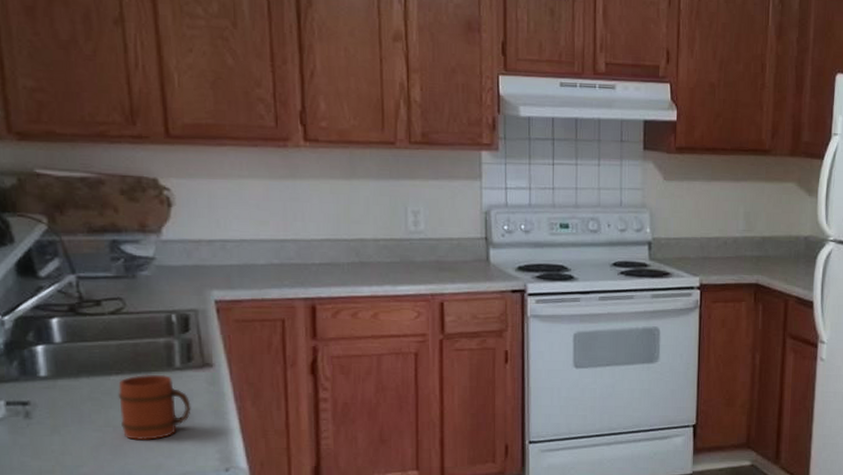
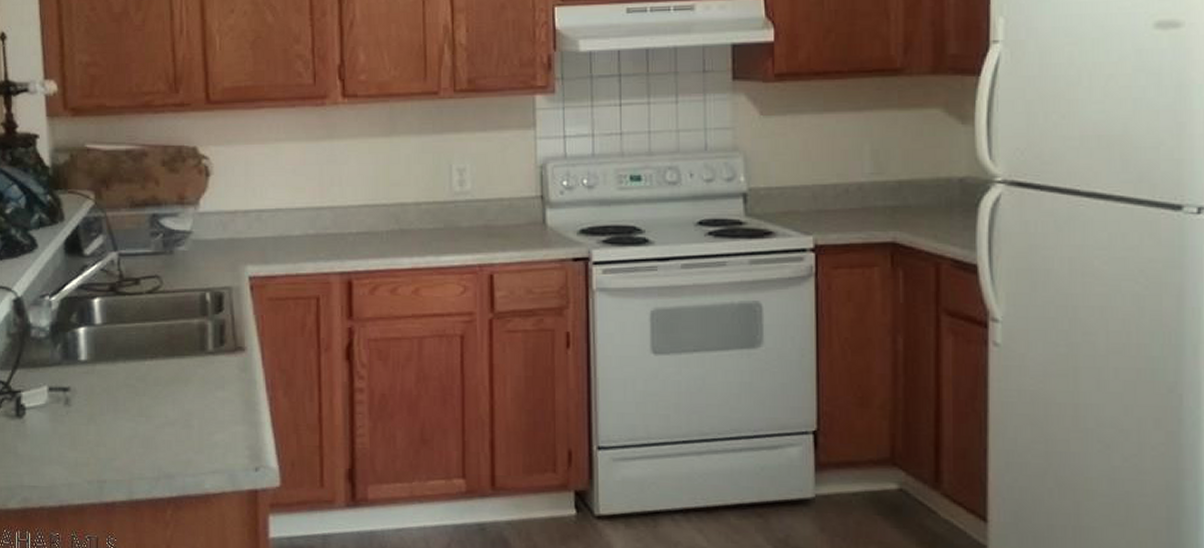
mug: present [118,374,191,441] -> none [151,358,222,433]

